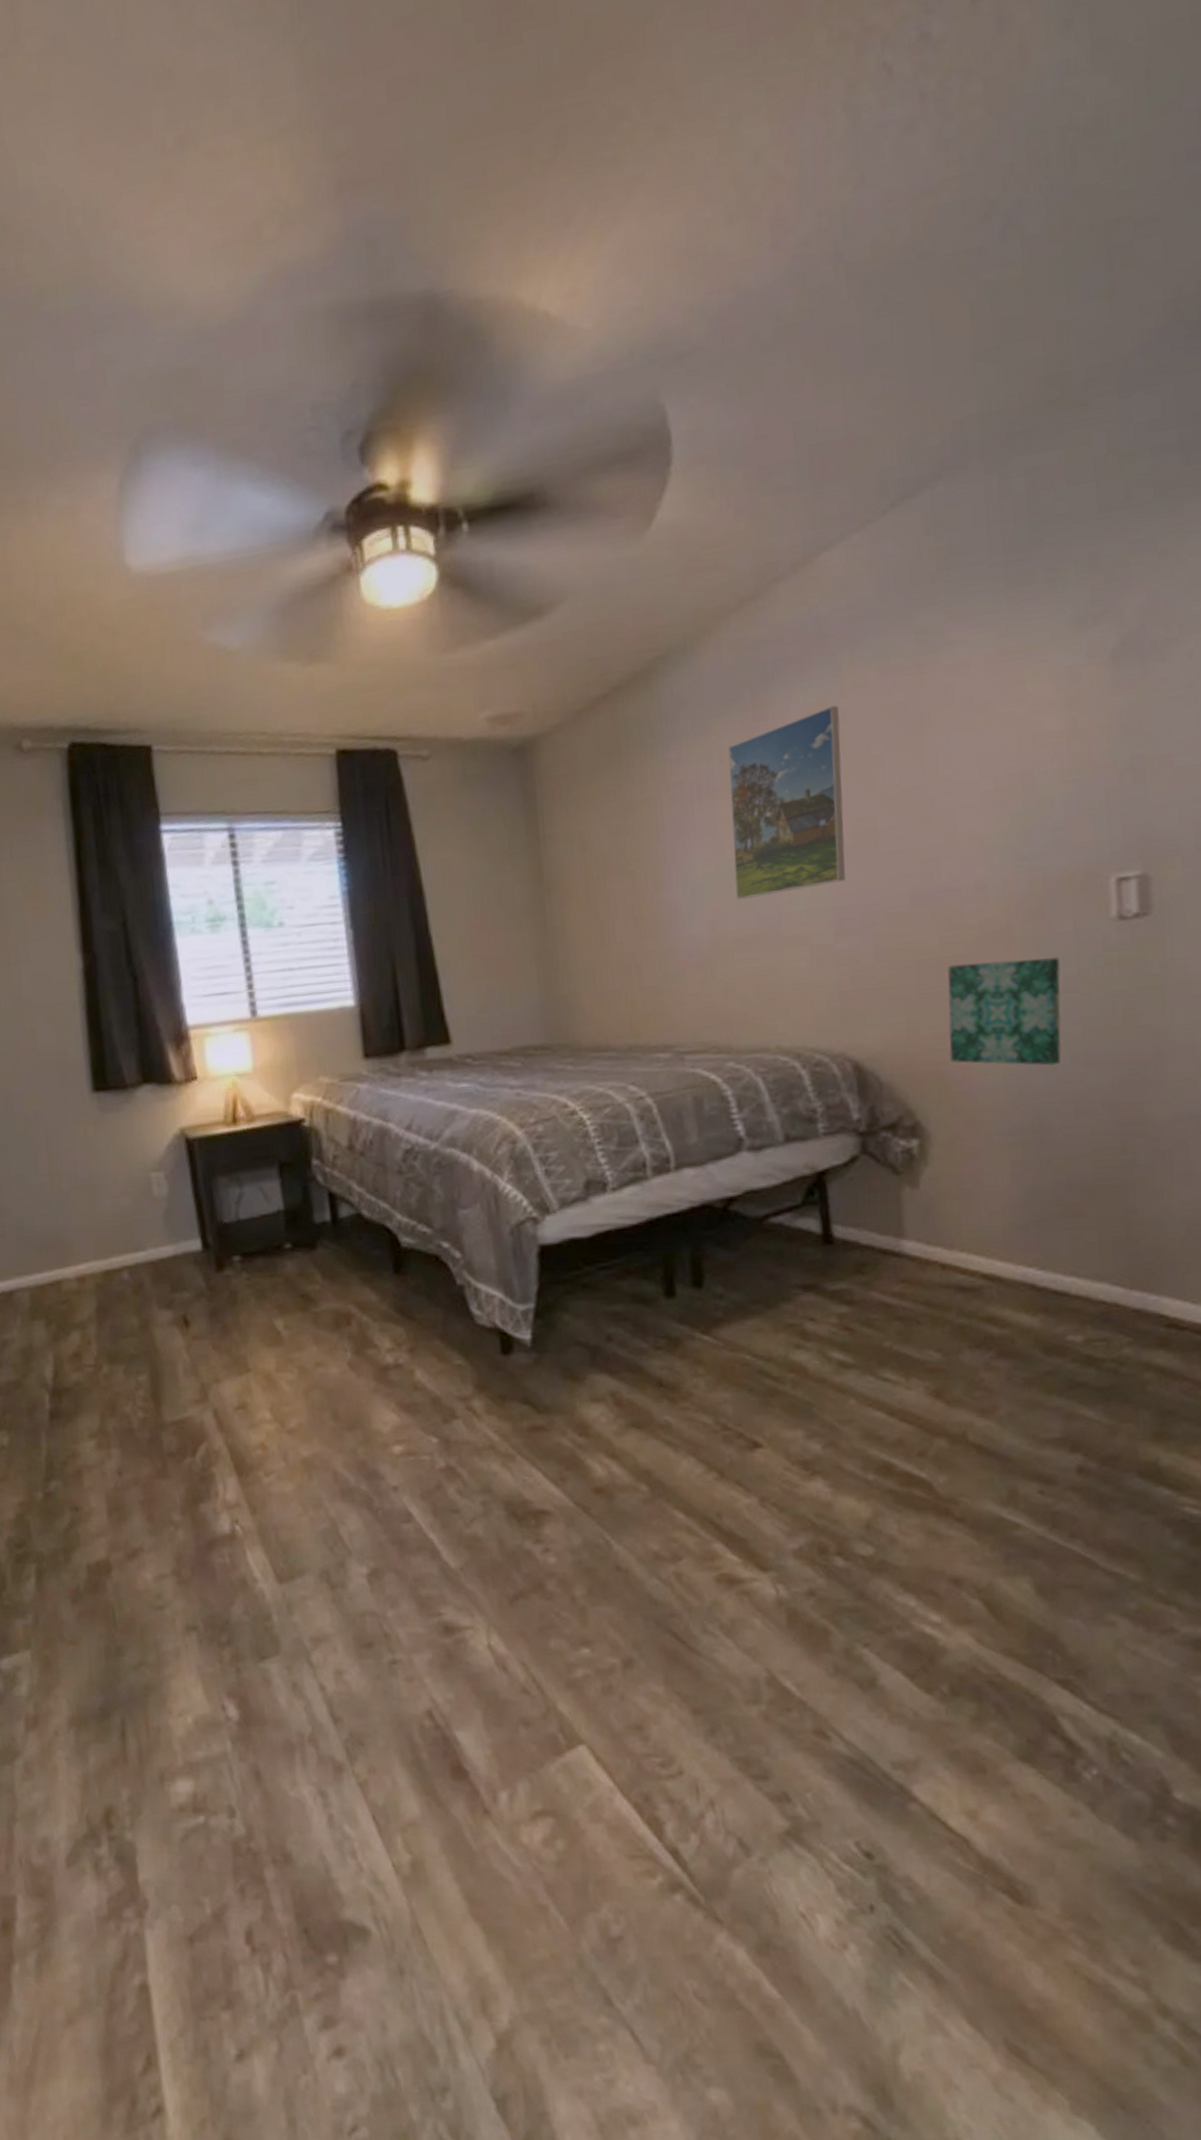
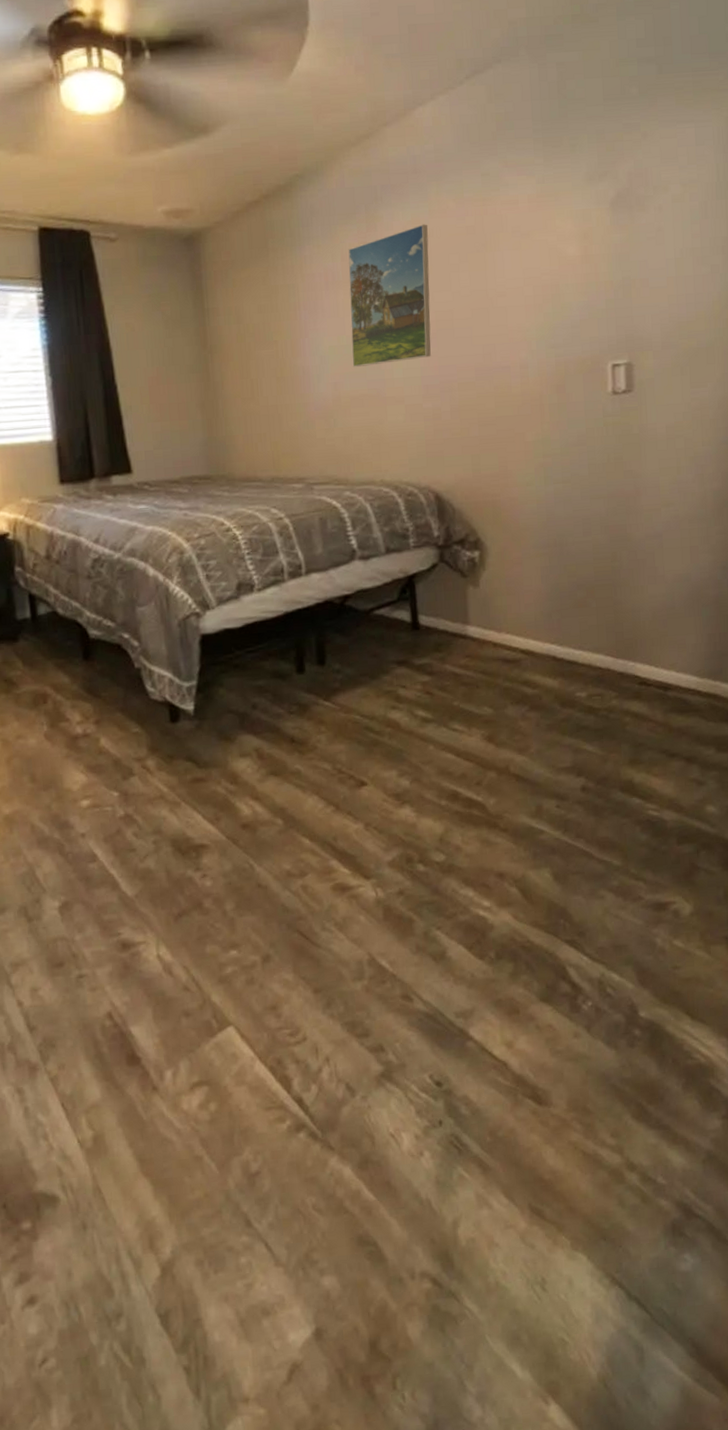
wall art: present [948,957,1061,1066] -> none [500,420,575,498]

